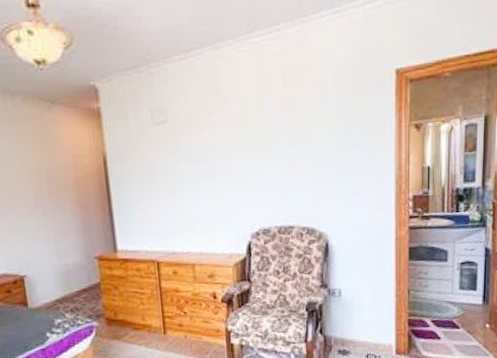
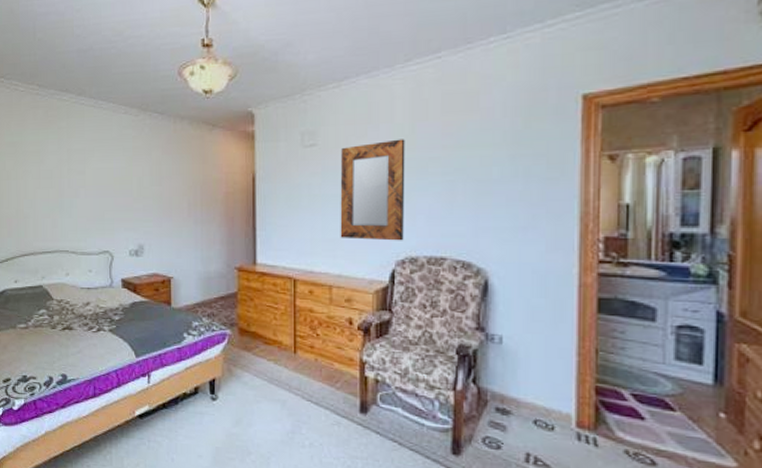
home mirror: none [193,113,257,216] -> present [340,139,405,241]

